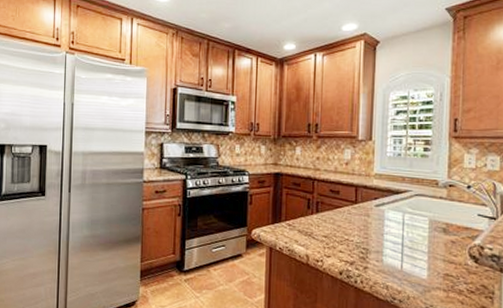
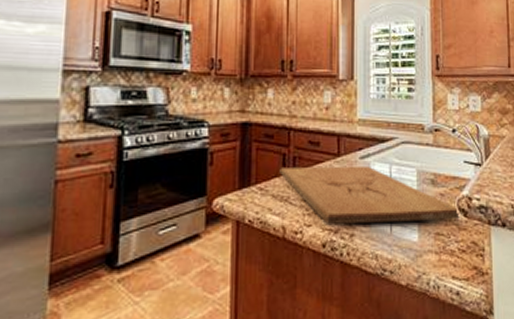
cutting board: none [305,210,473,265] -> present [279,165,462,224]

